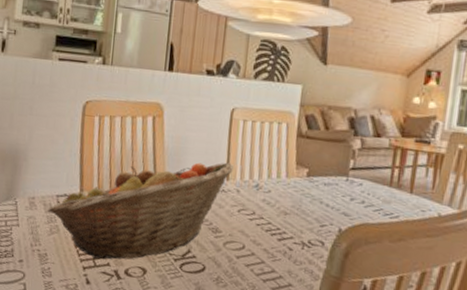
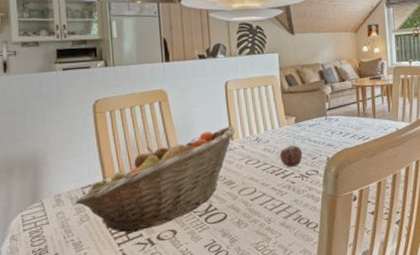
apple: none [280,203,309,231] -> present [280,145,303,167]

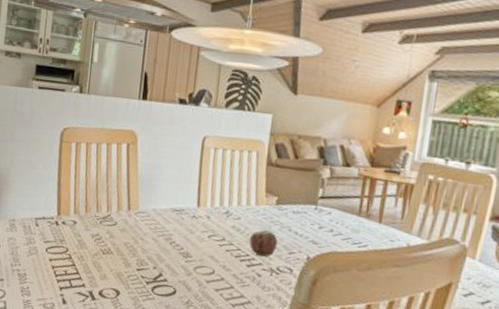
fruit basket: present [75,126,235,234] -> none [27,189,204,281]

